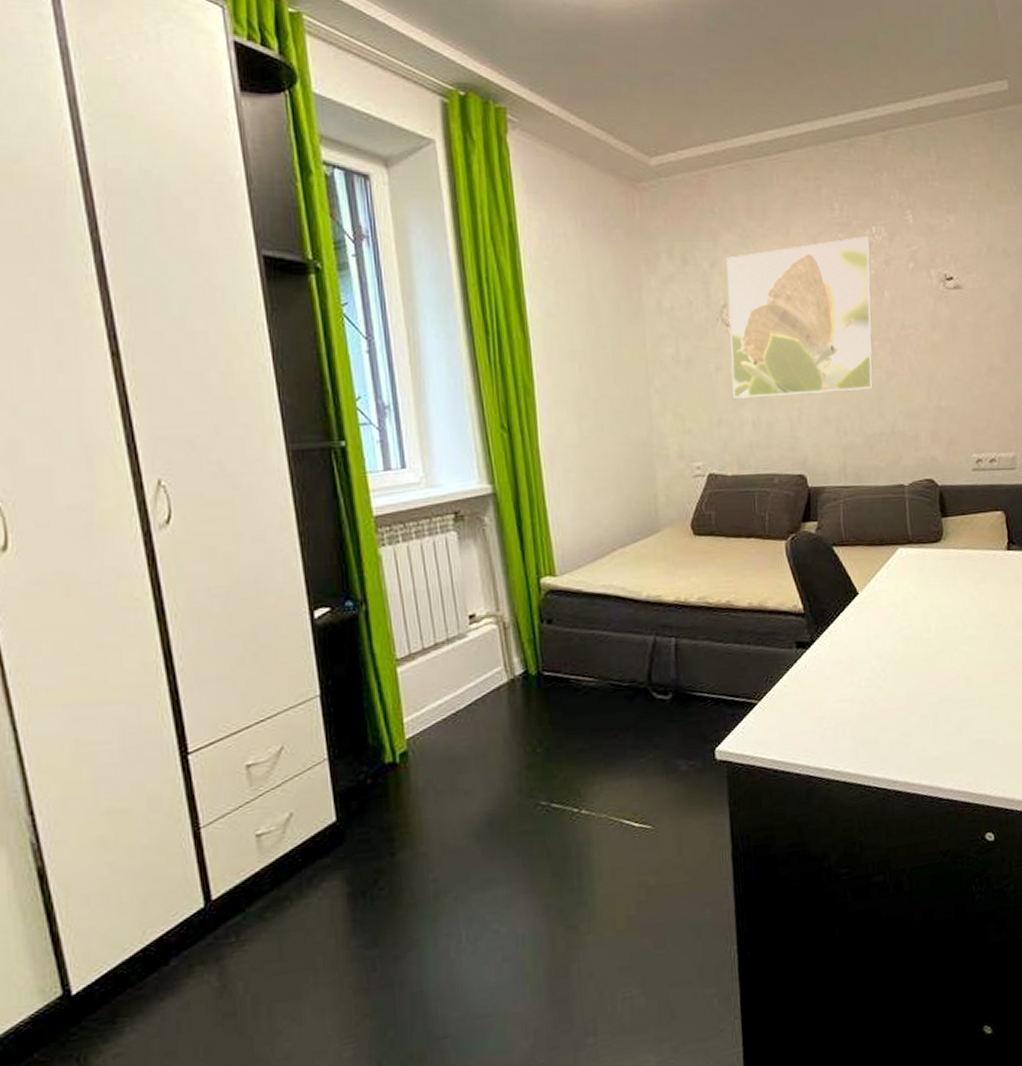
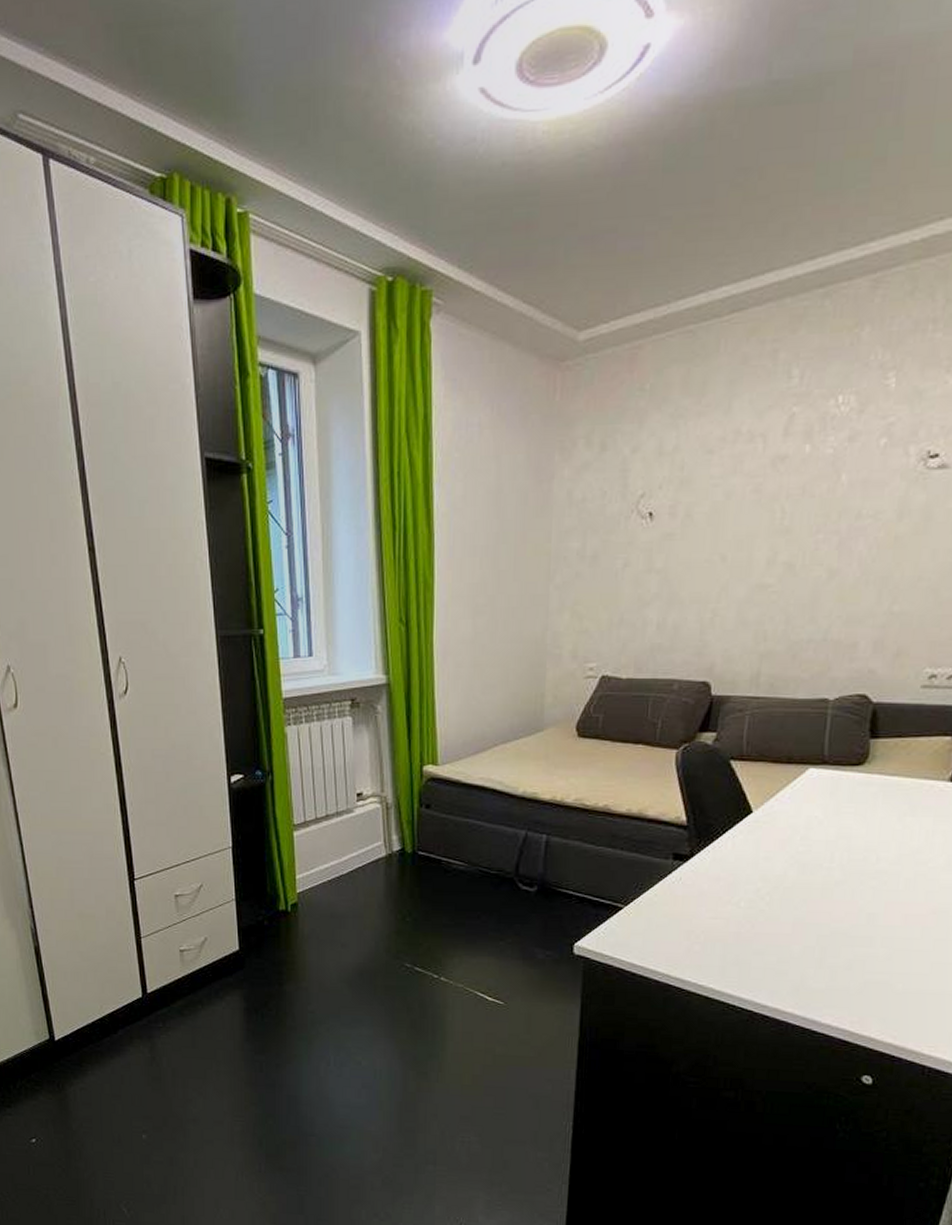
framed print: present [726,236,873,398] -> none [639,408,834,597]

